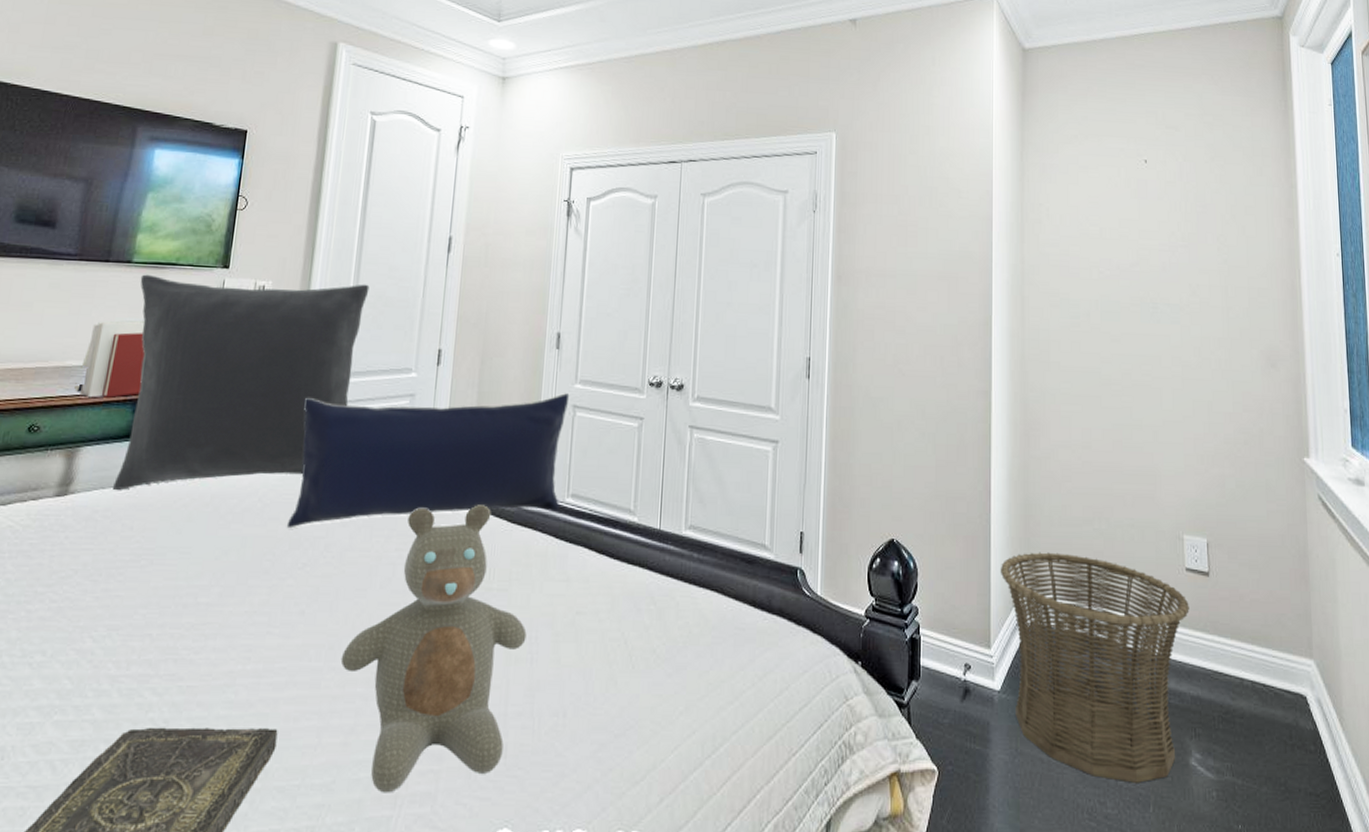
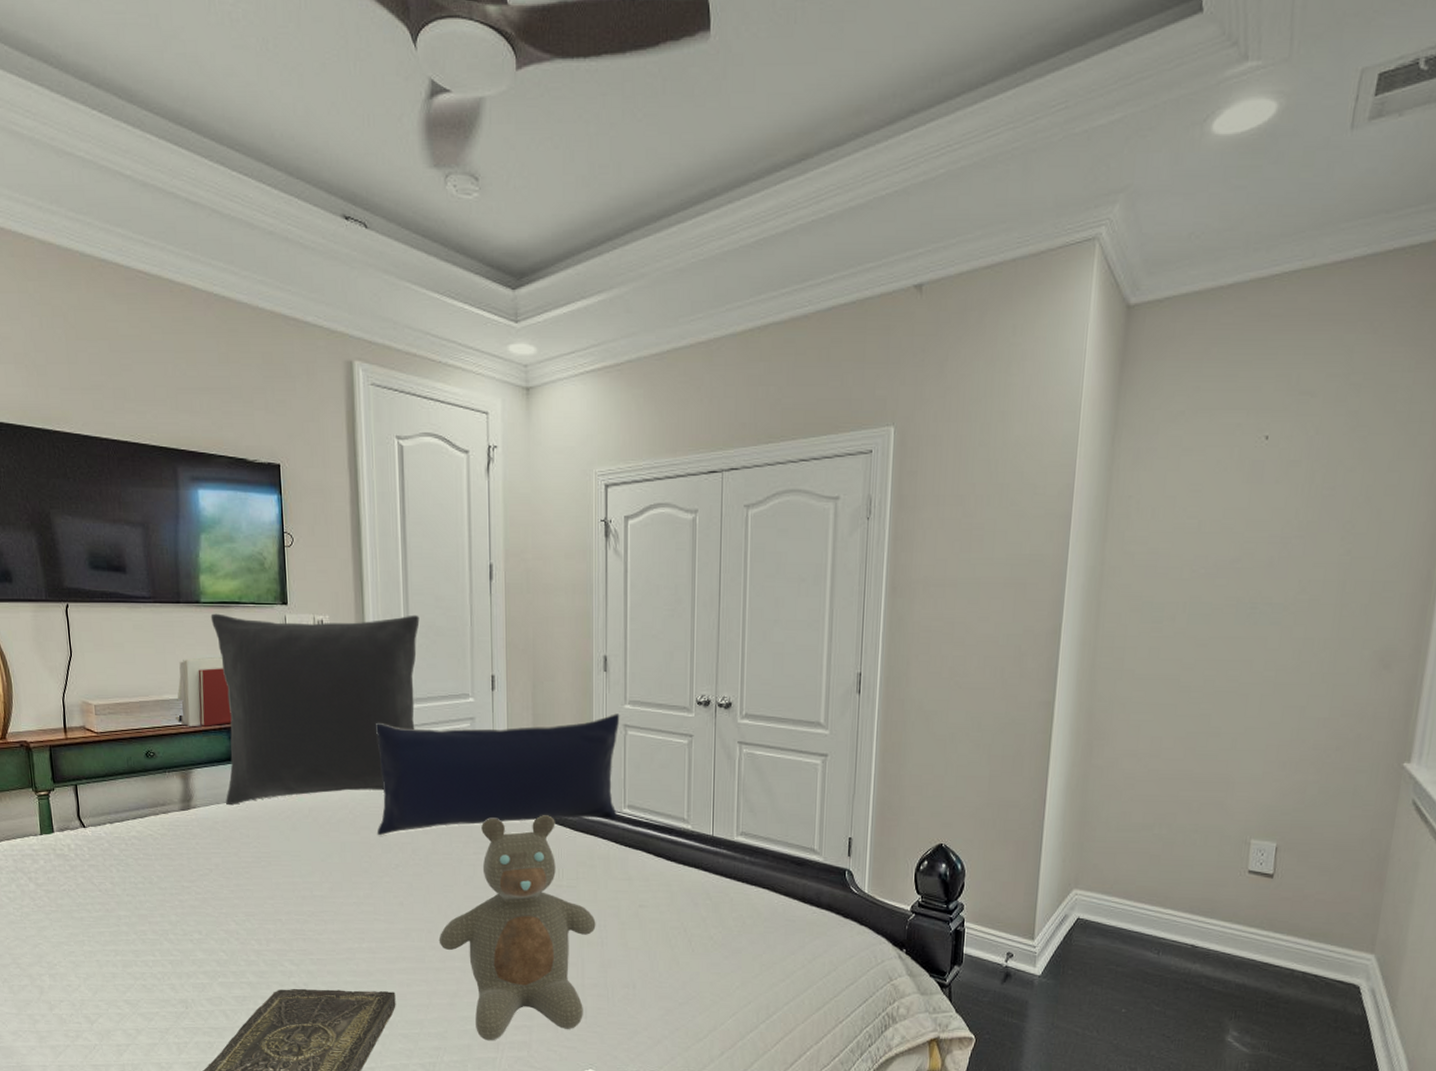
basket: present [1000,552,1189,783] -> none [1049,855,1247,1054]

